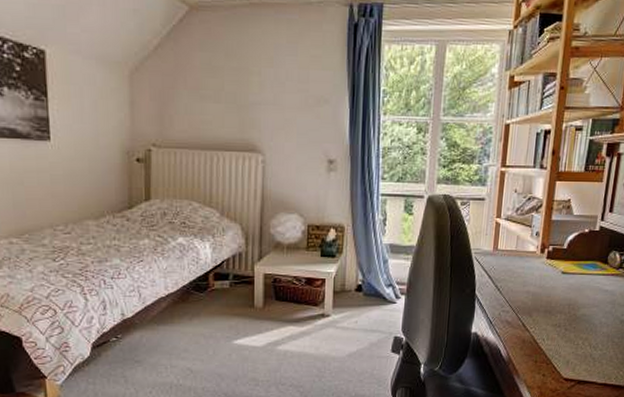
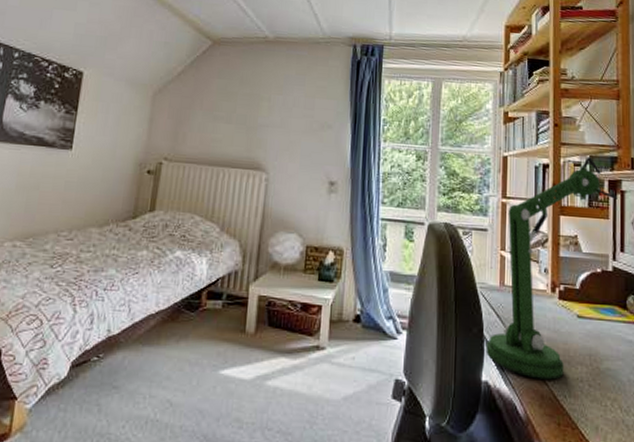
desk lamp: none [476,120,614,327] -> present [486,157,618,380]

